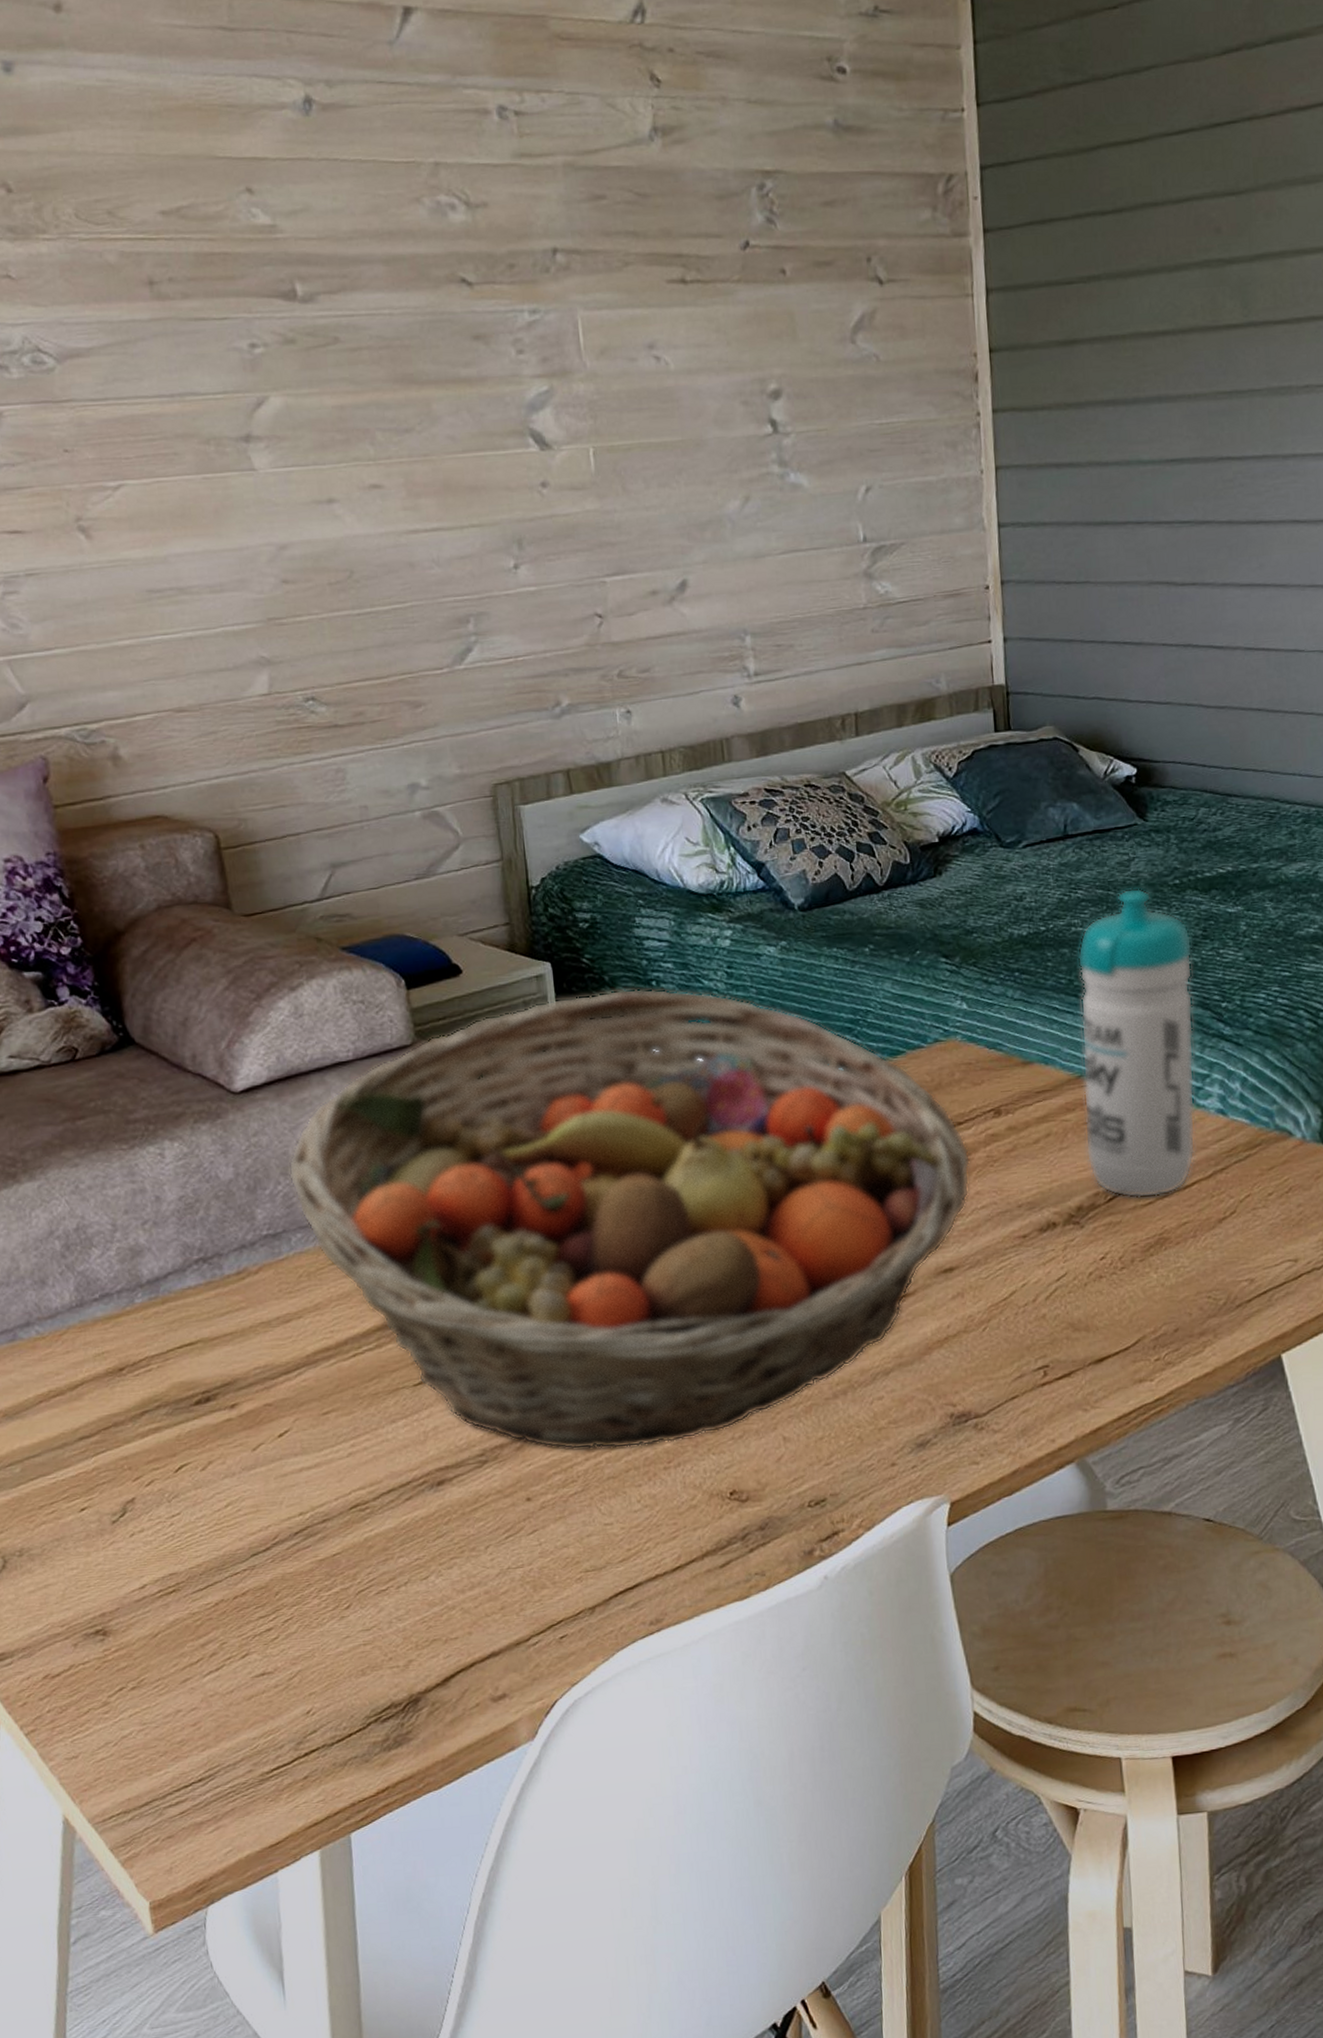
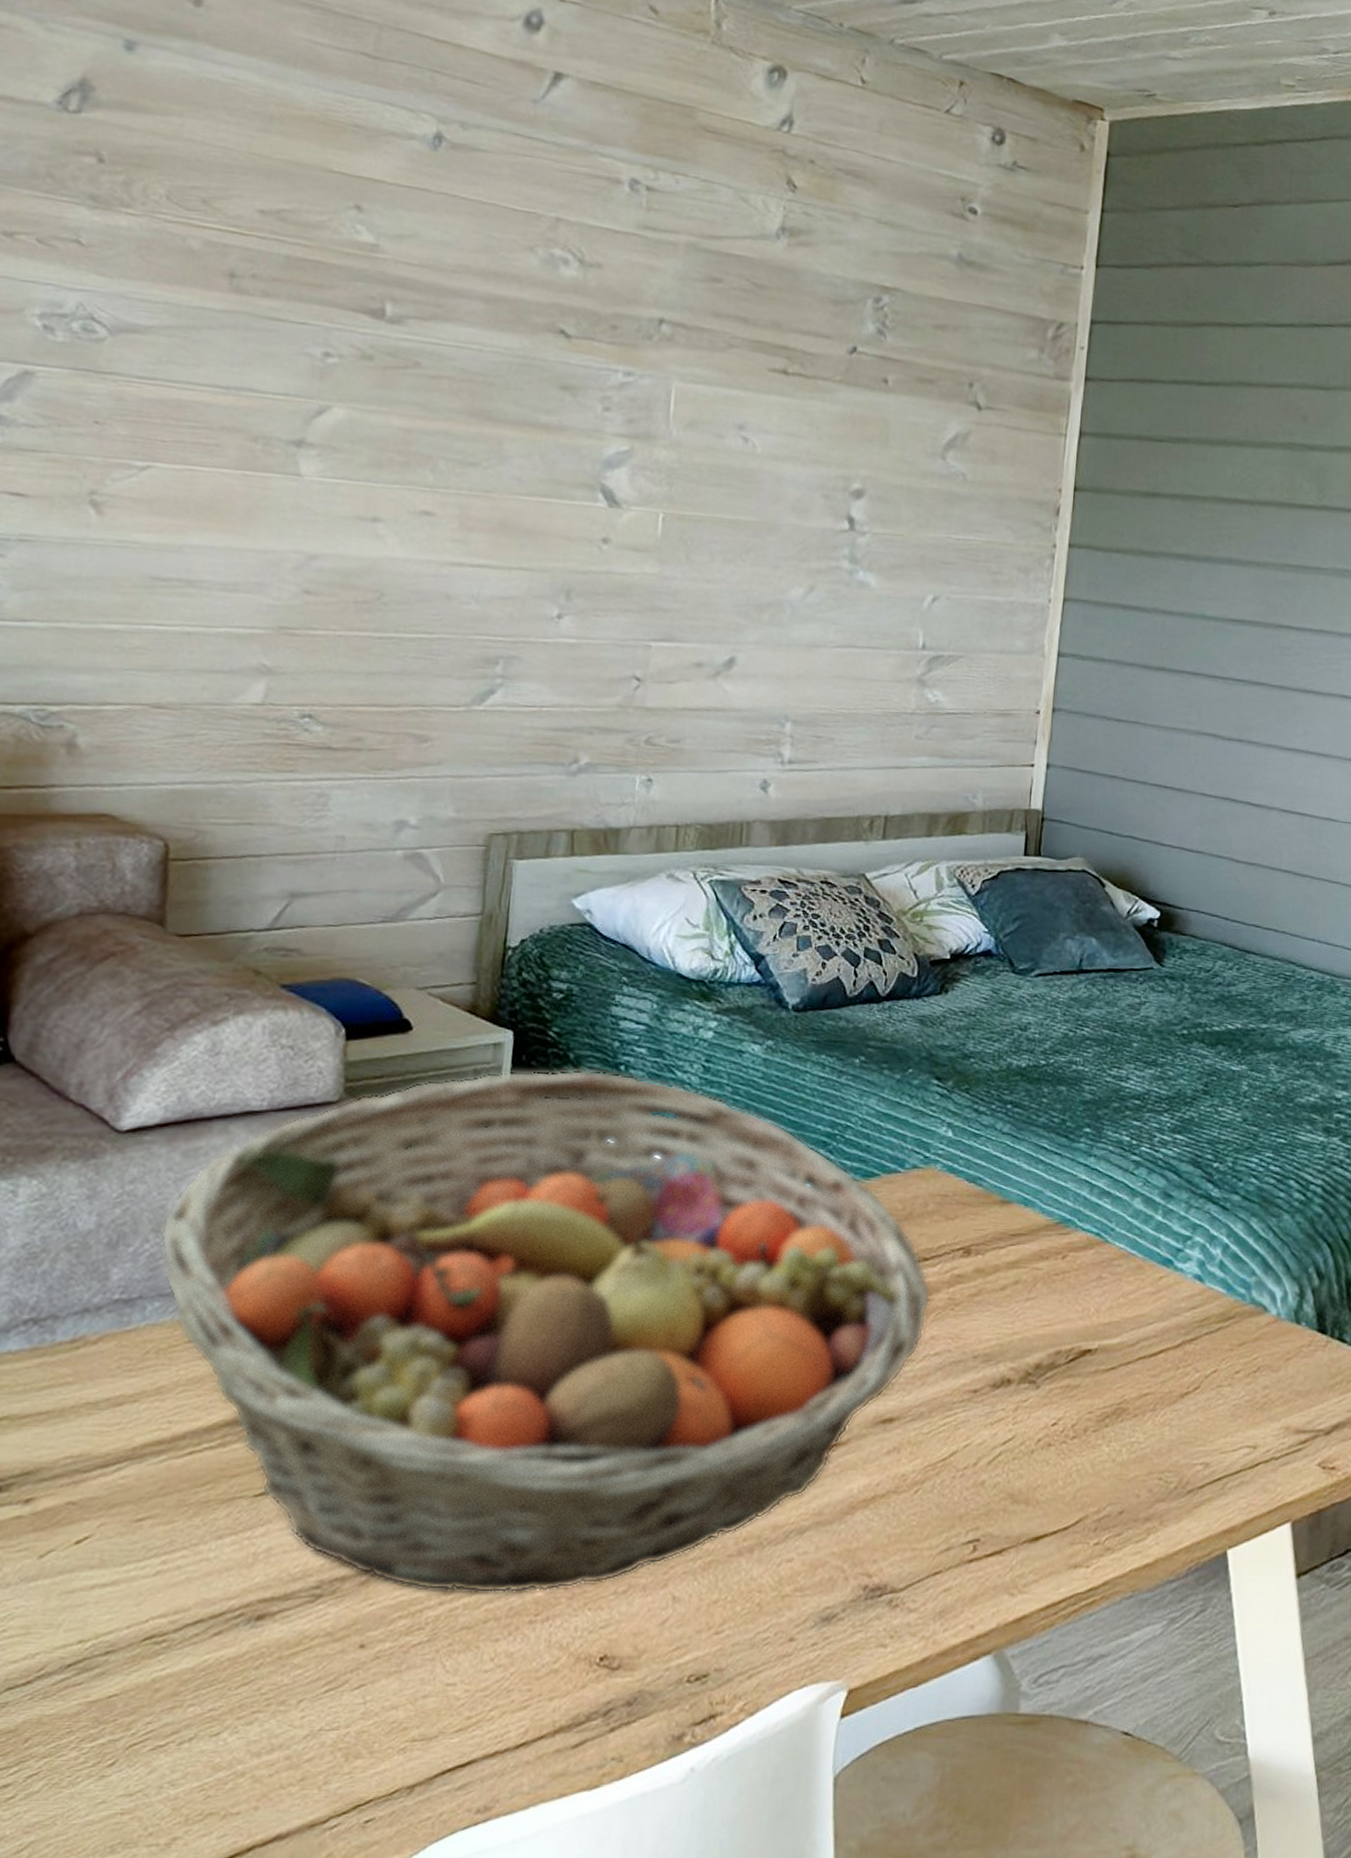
water bottle: present [1077,888,1196,1199] -> none [1053,1032,1192,1363]

